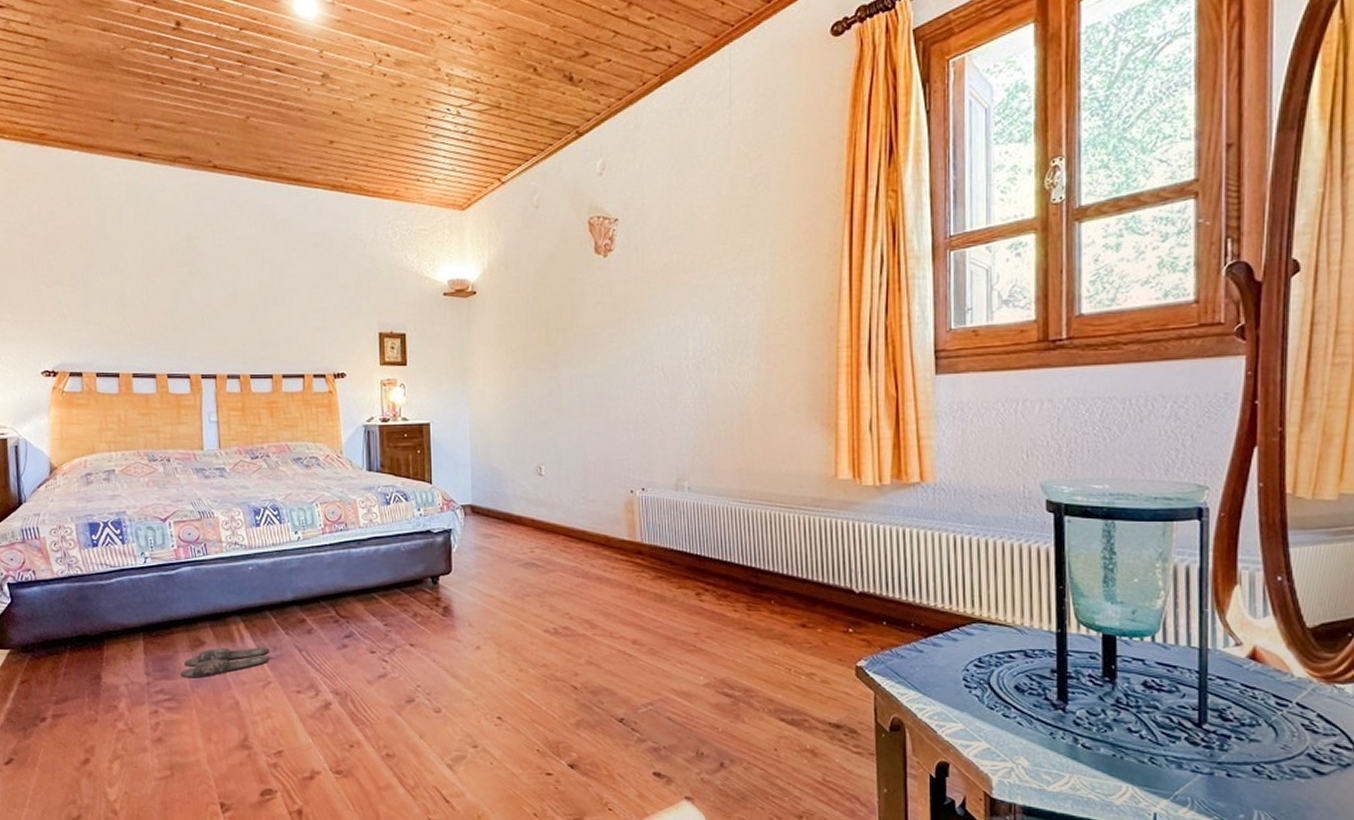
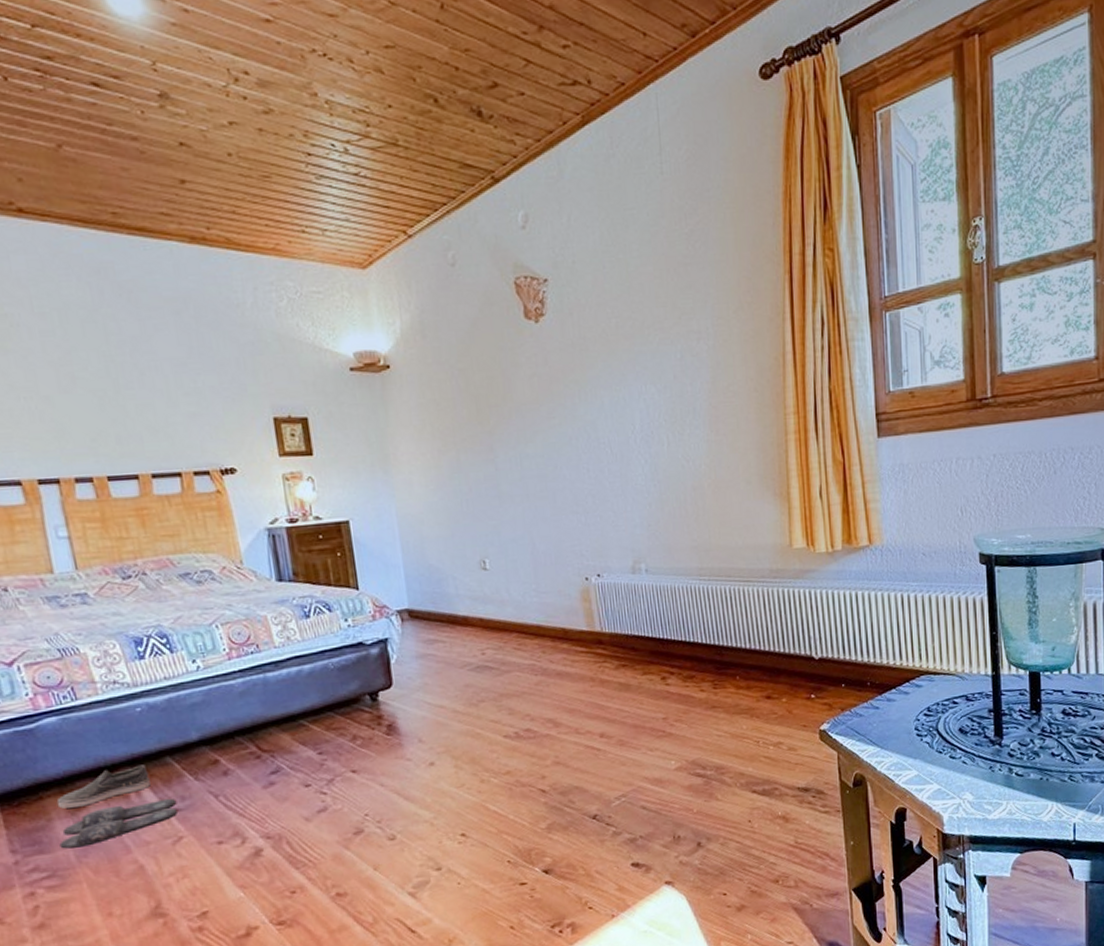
shoe: none [182,615,252,644] -> present [56,764,151,809]

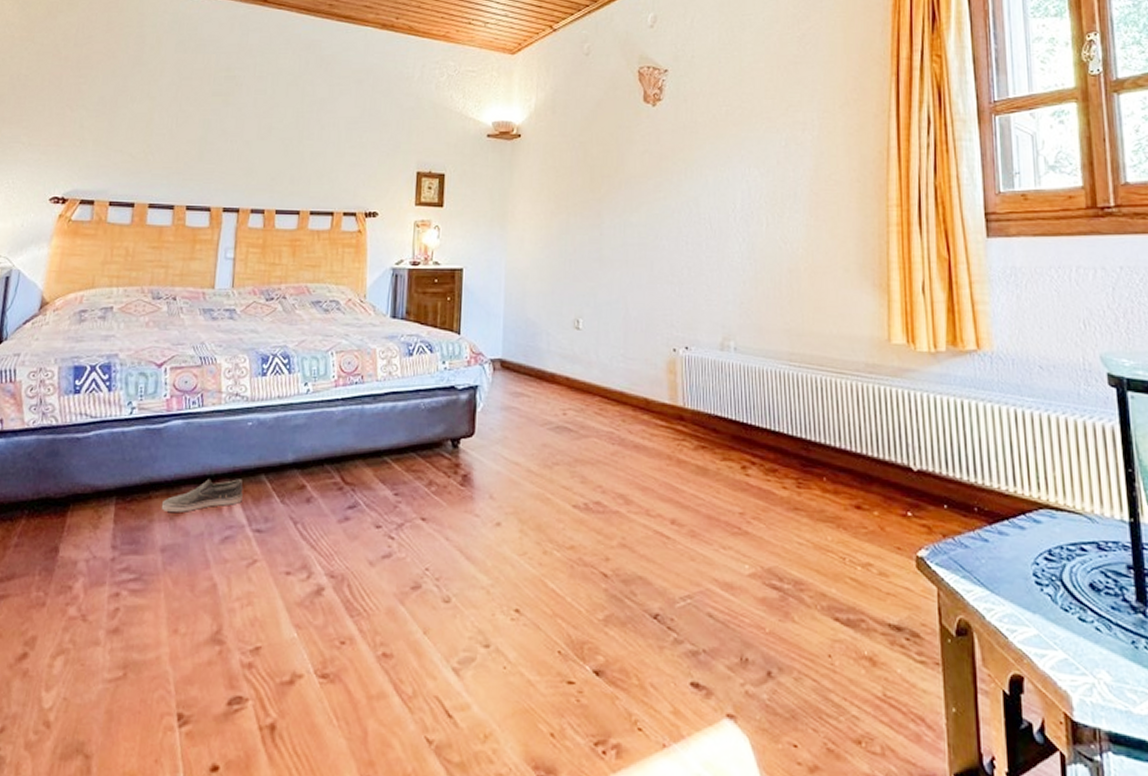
slippers: present [59,798,177,849] -> none [152,516,259,554]

